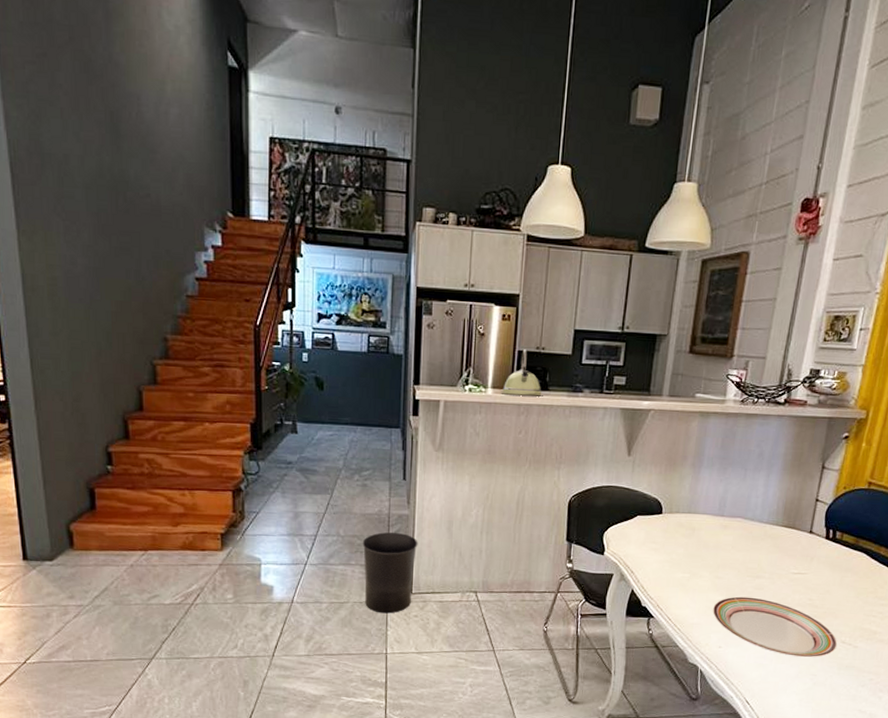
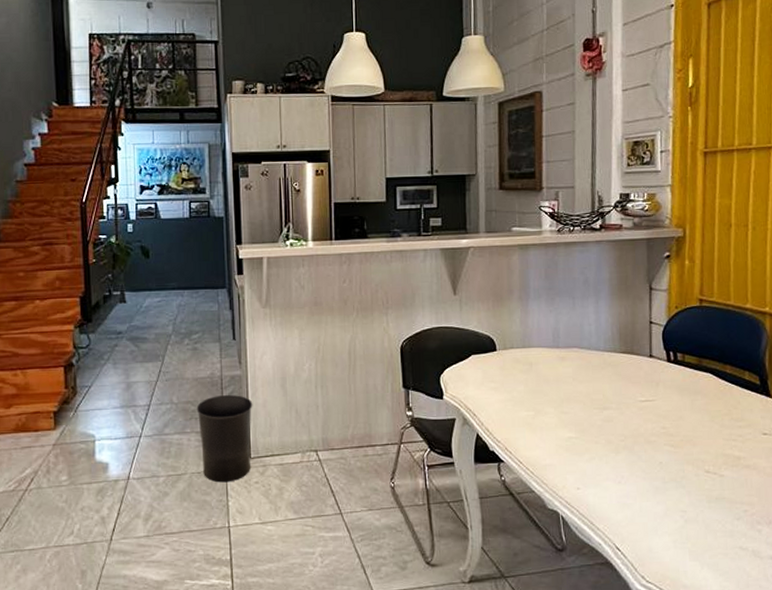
kettle: present [502,348,542,397] -> none [322,200,362,247]
plate: present [713,596,838,658] -> none [564,431,702,493]

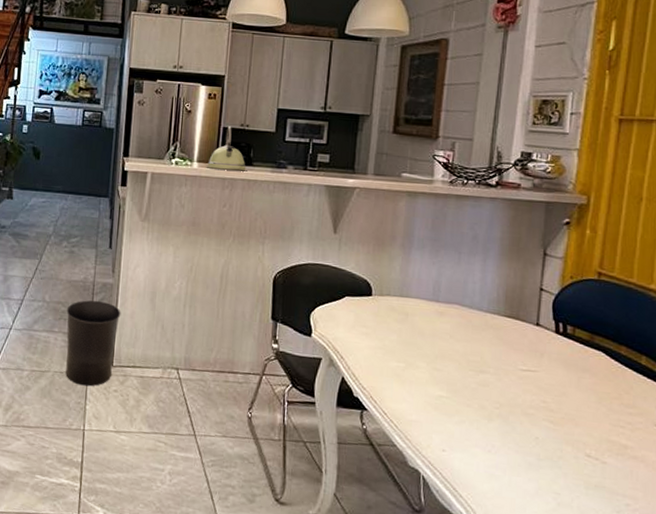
kettle: none [322,200,362,247] -> present [207,125,247,171]

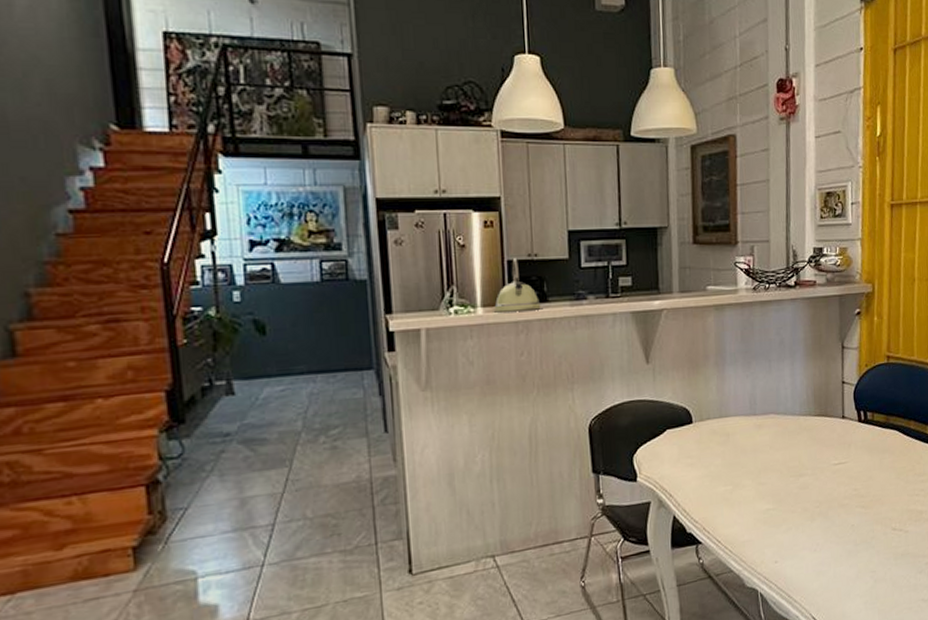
waste bin: present [66,300,121,387] -> none [339,499,413,610]

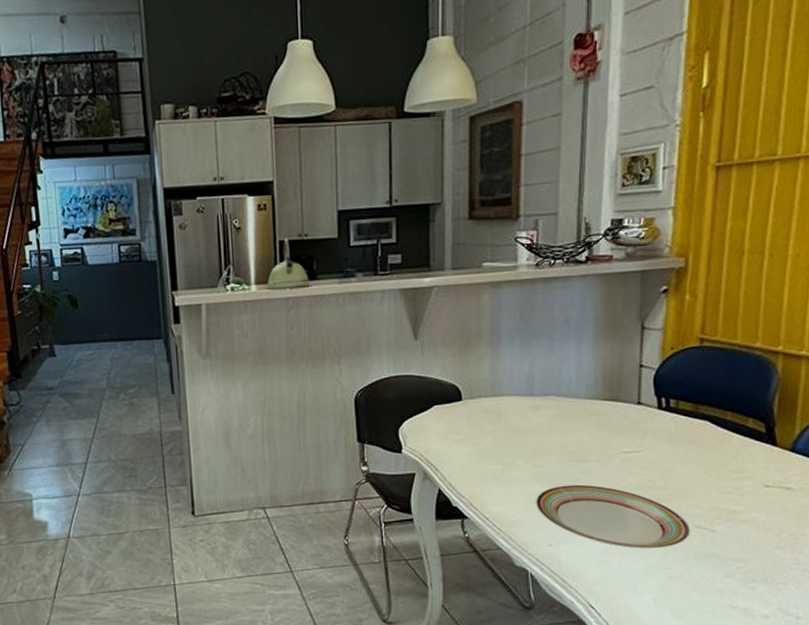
plate: none [762,498,890,556] -> present [536,484,691,549]

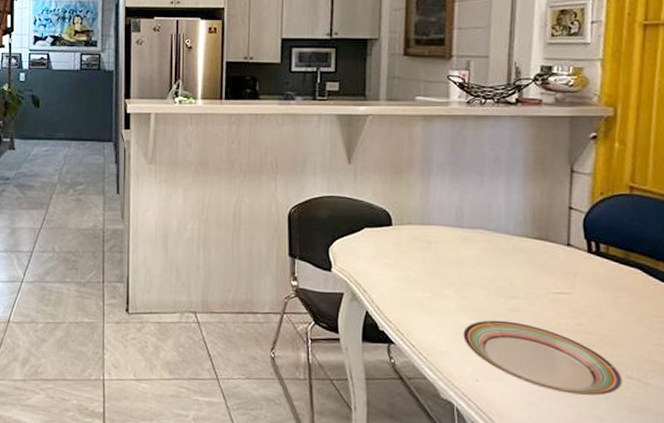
kettle: present [267,237,311,290] -> none [212,59,253,107]

